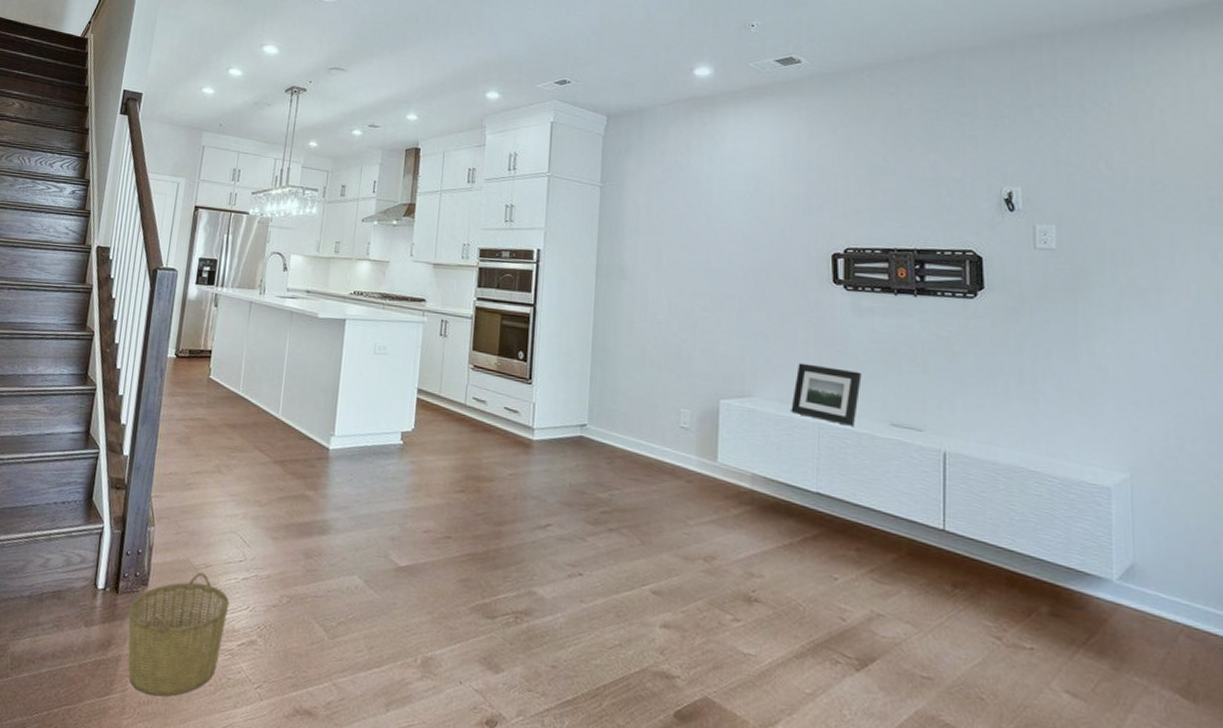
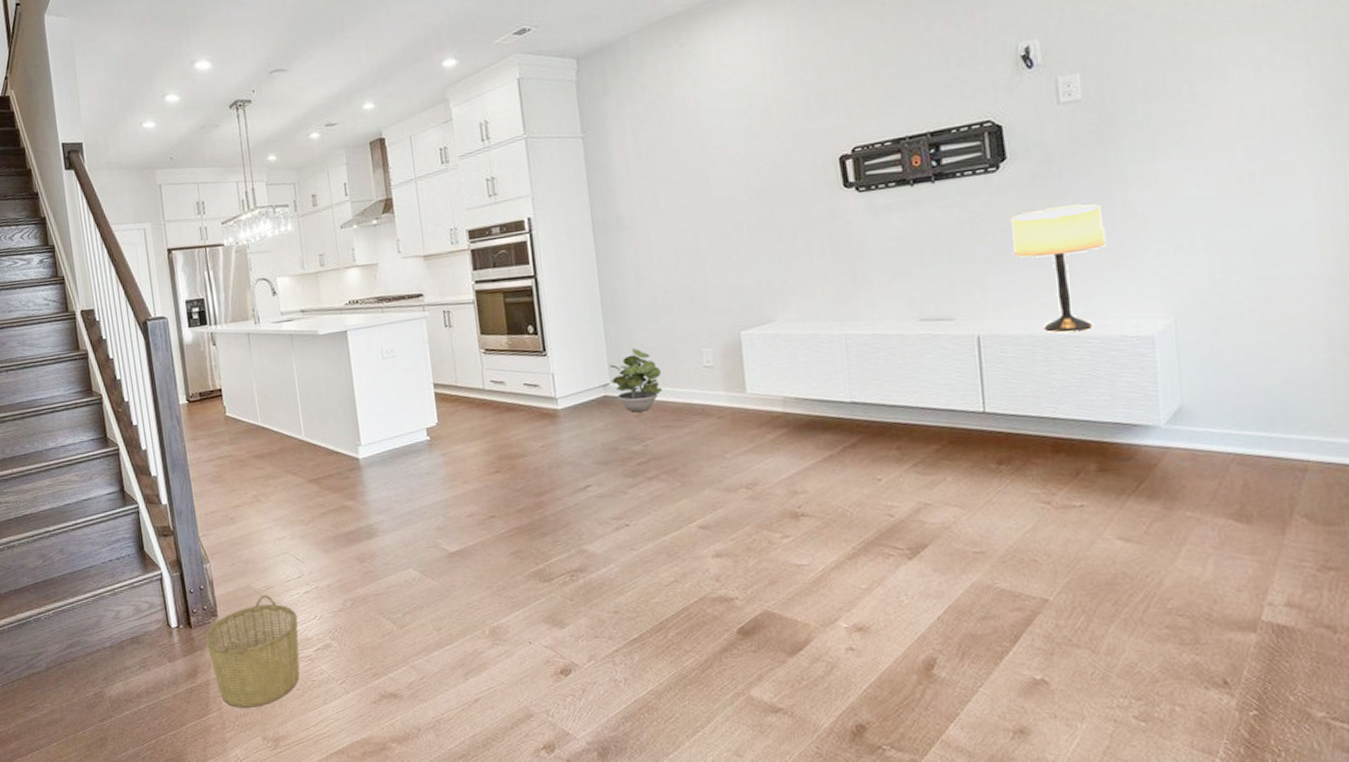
potted plant: none [589,395,638,460] -> present [609,348,663,412]
picture frame: present [791,363,862,426] -> none [814,273,885,331]
table lamp: none [984,342,1070,468] -> present [1011,205,1106,333]

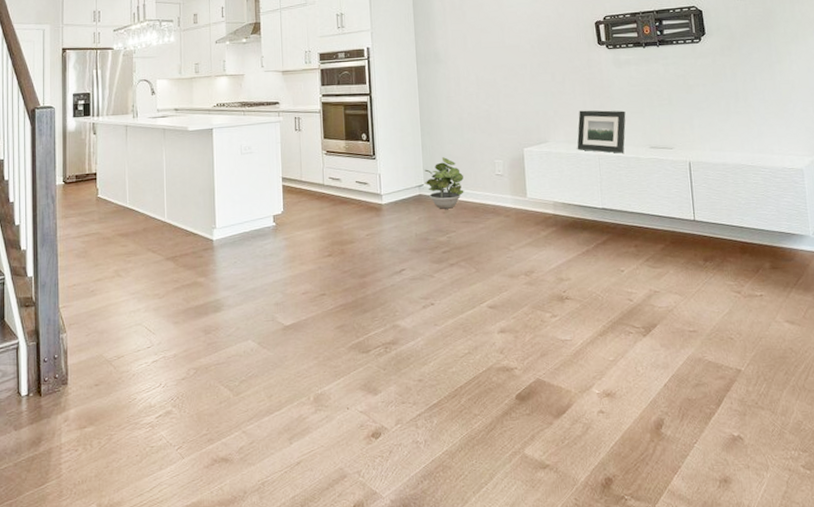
basket: present [205,595,300,708] -> none [53,364,144,476]
picture frame: none [814,273,885,331] -> present [577,110,626,153]
table lamp: present [1011,205,1106,333] -> none [709,71,771,163]

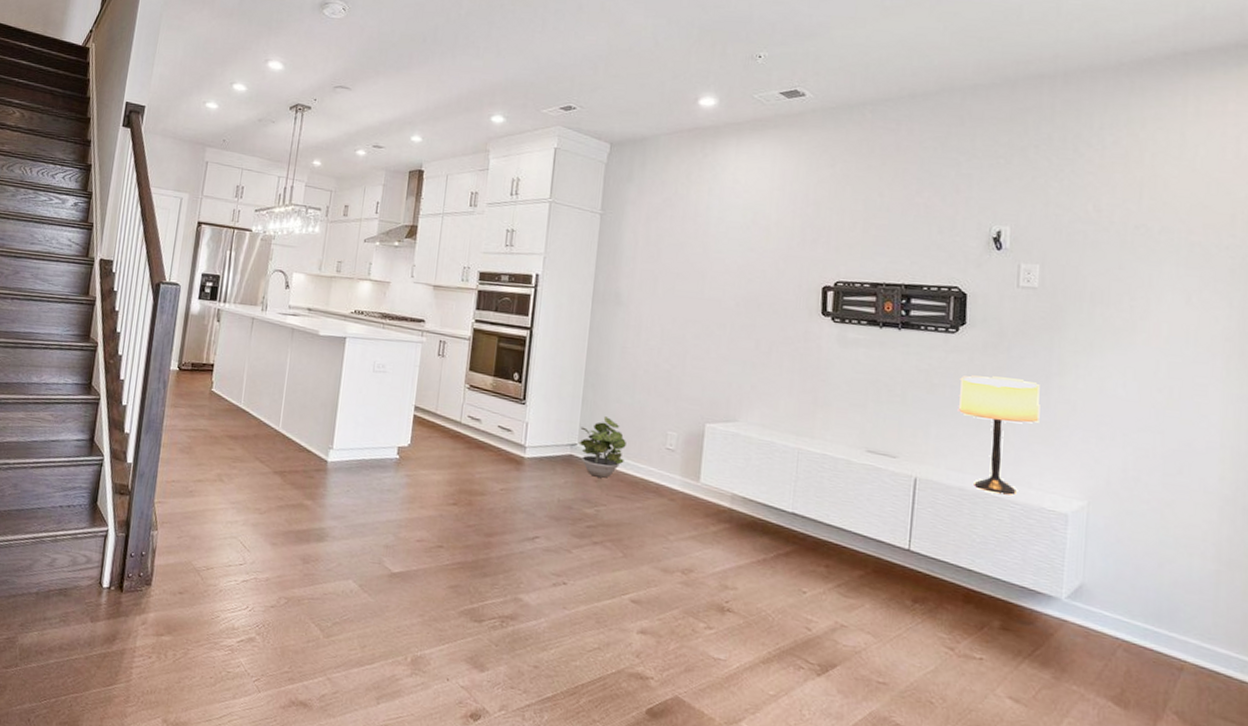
picture frame: present [577,110,626,153] -> none [773,390,843,452]
table lamp: none [709,71,771,163] -> present [959,376,1039,495]

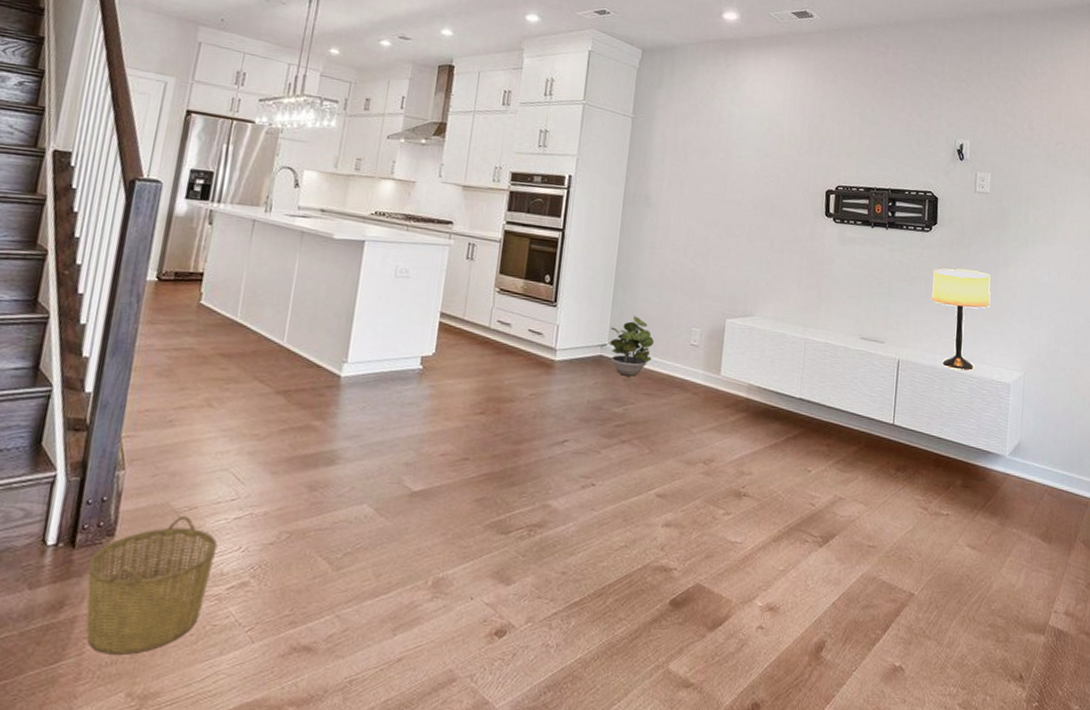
basket: none [132,574,230,687] -> present [86,516,218,655]

